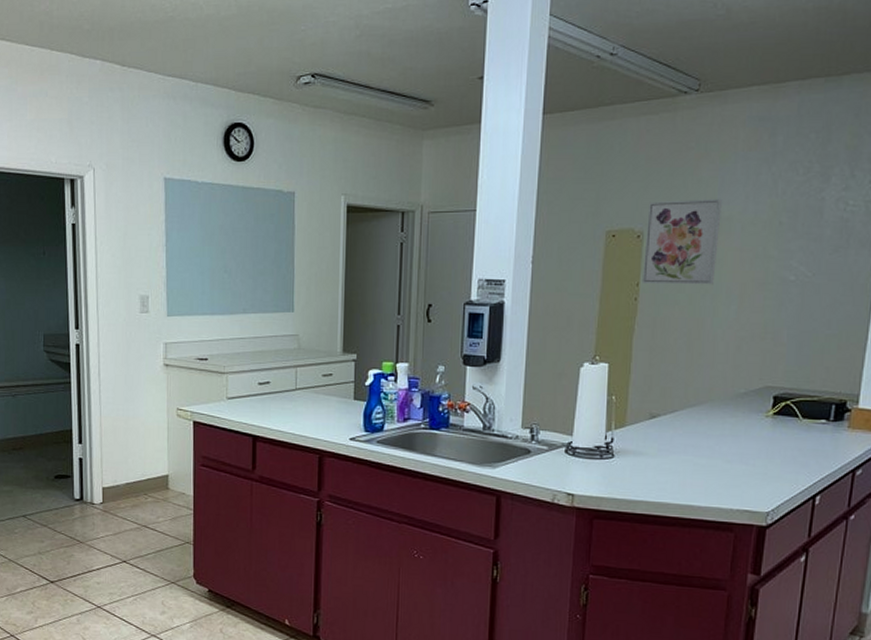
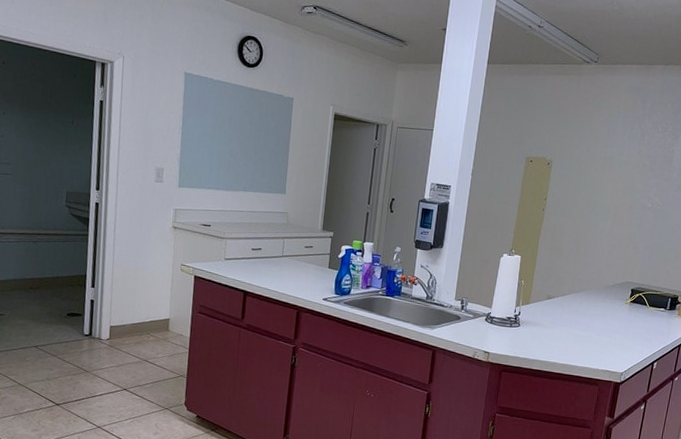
wall art: present [641,198,722,285] -> none [548,139,607,205]

